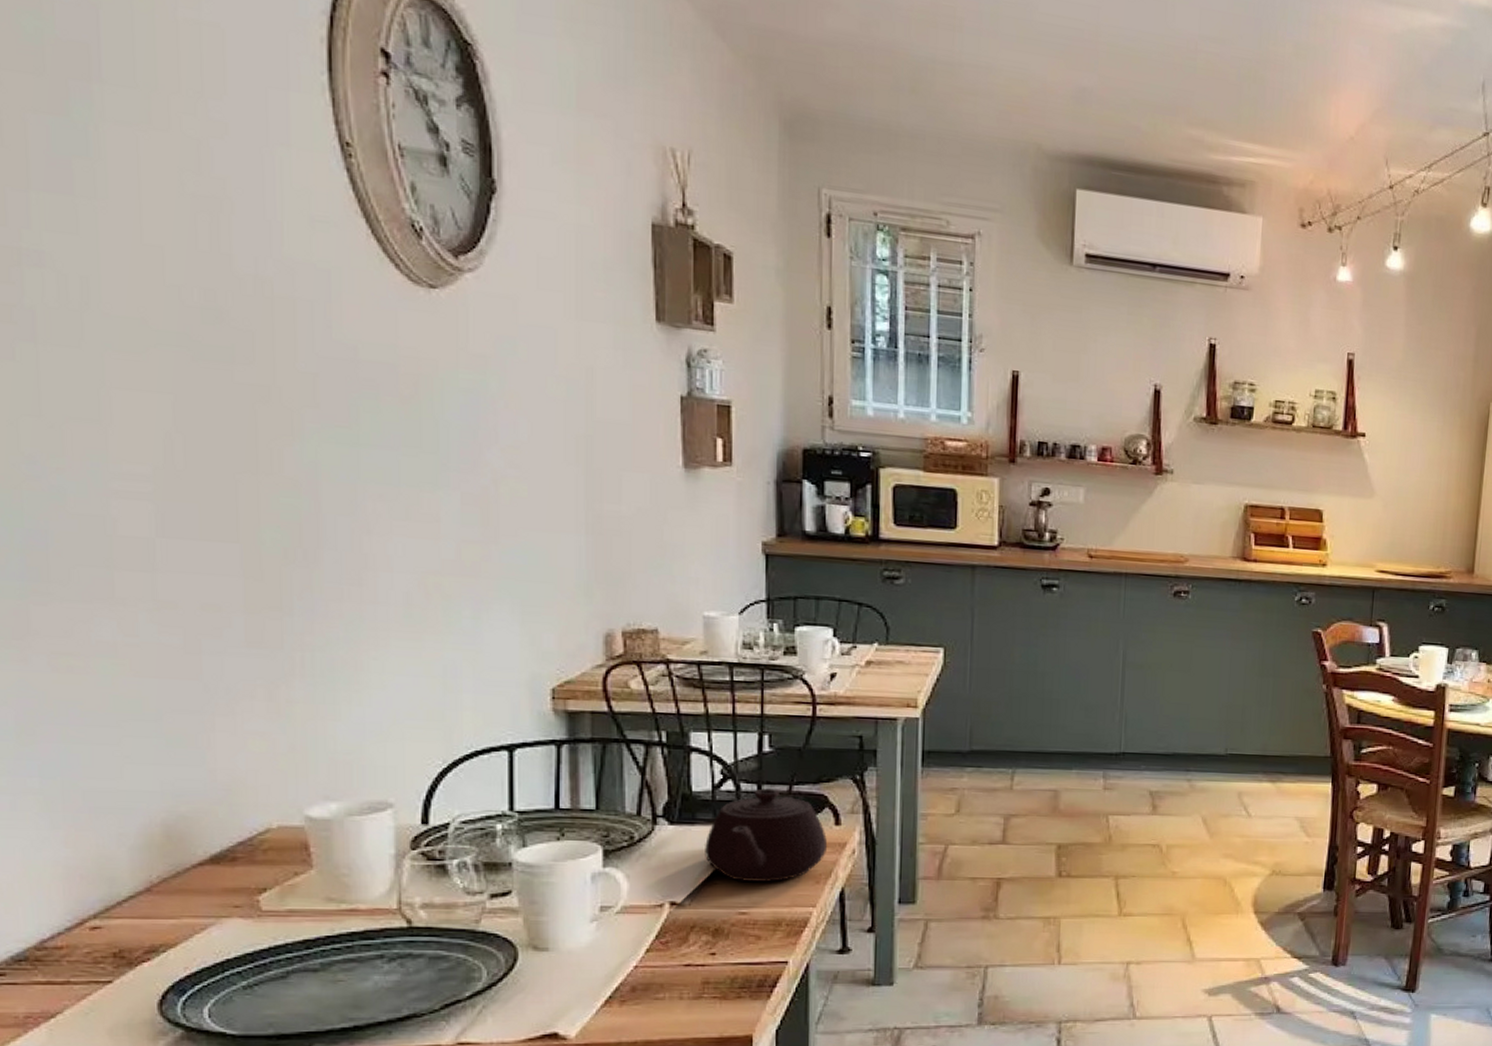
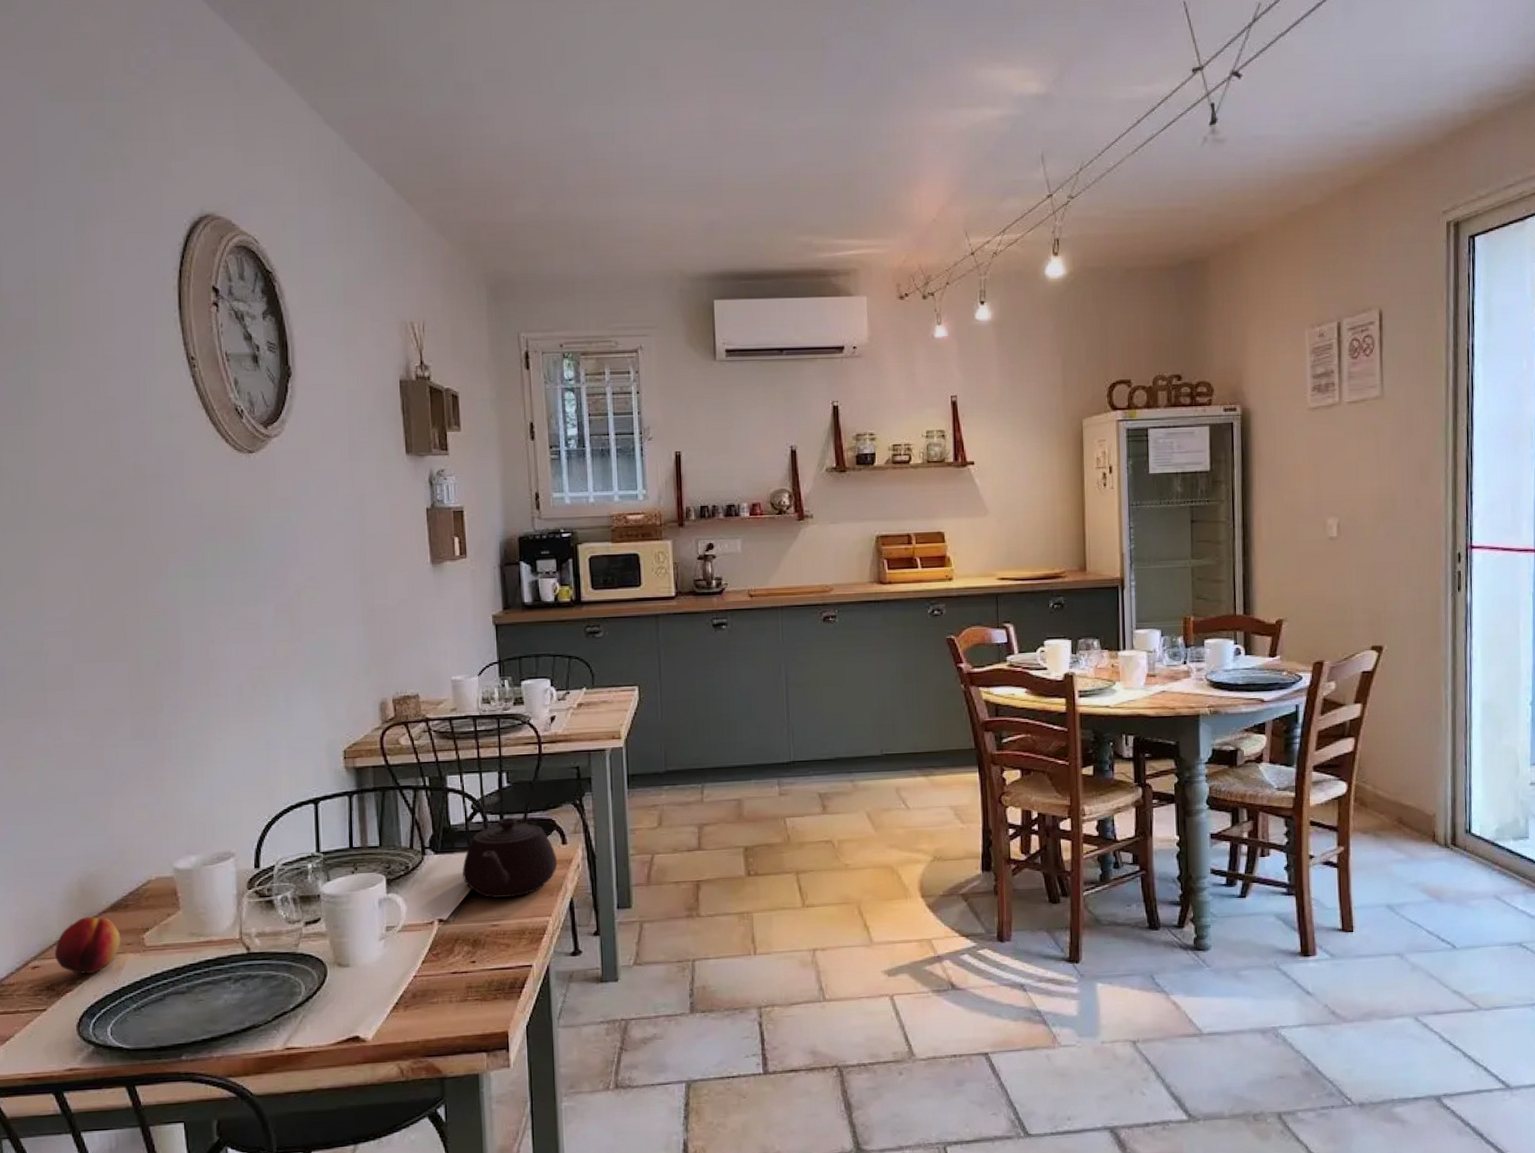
fruit: none [124,869,225,940] -> present [54,917,121,974]

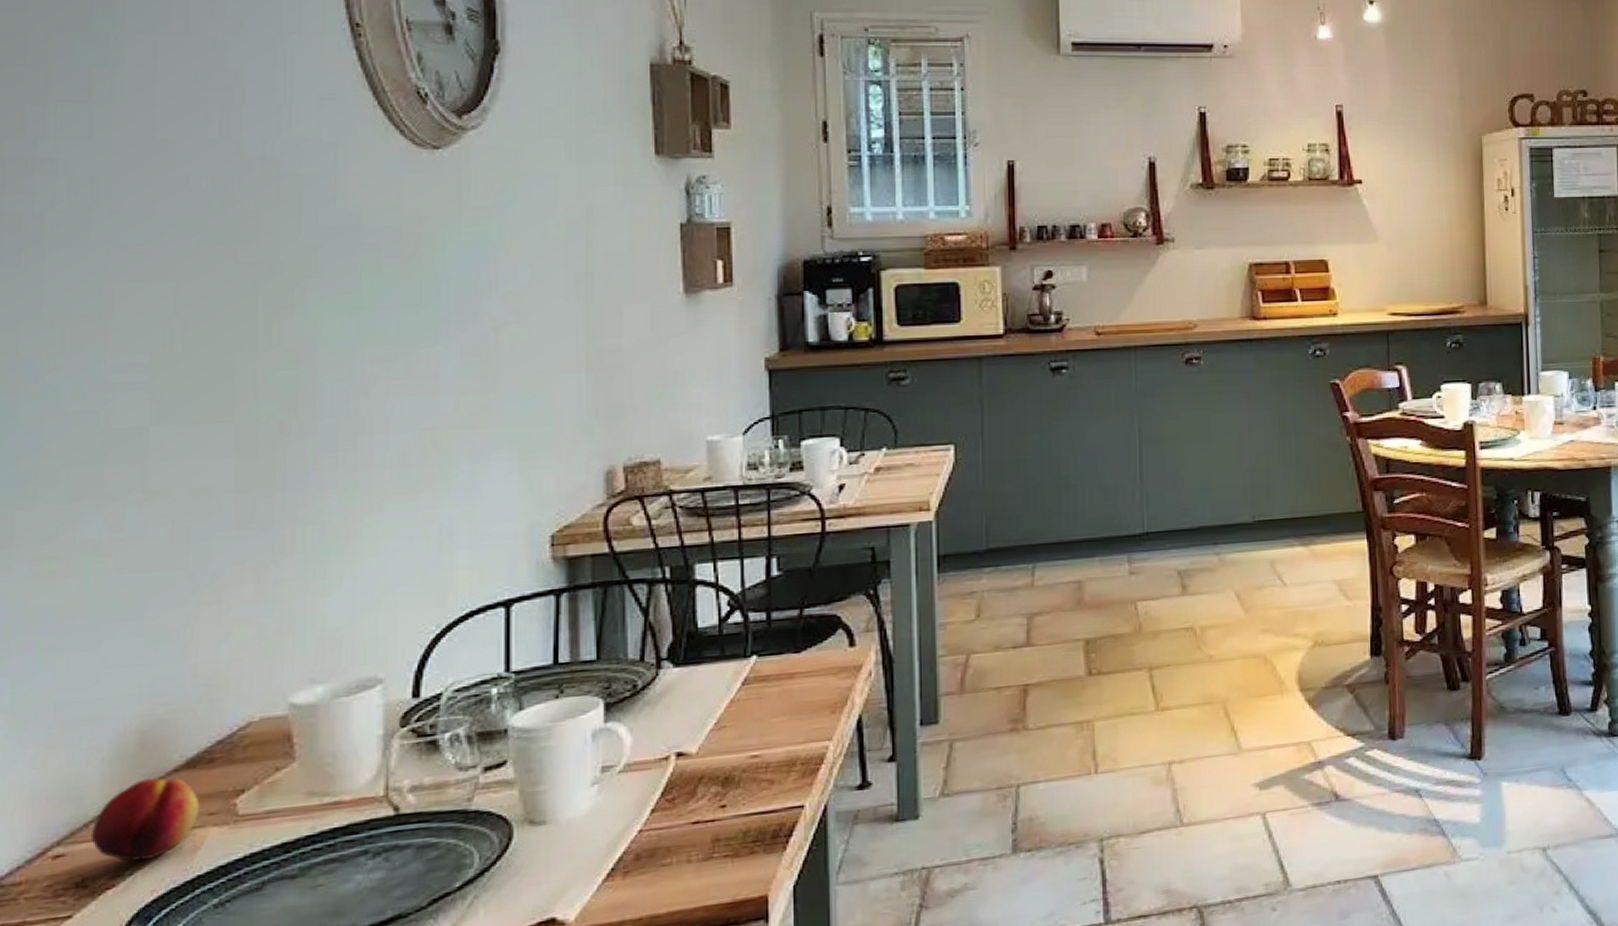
teapot: present [462,817,558,898] -> none [713,614,843,721]

